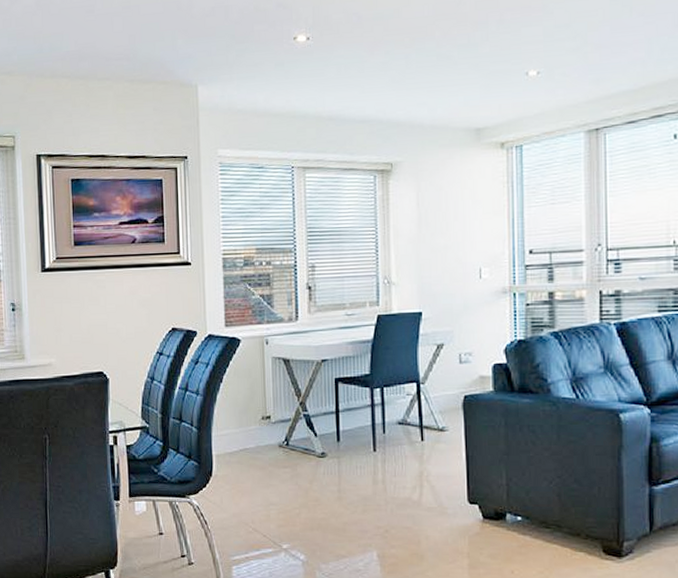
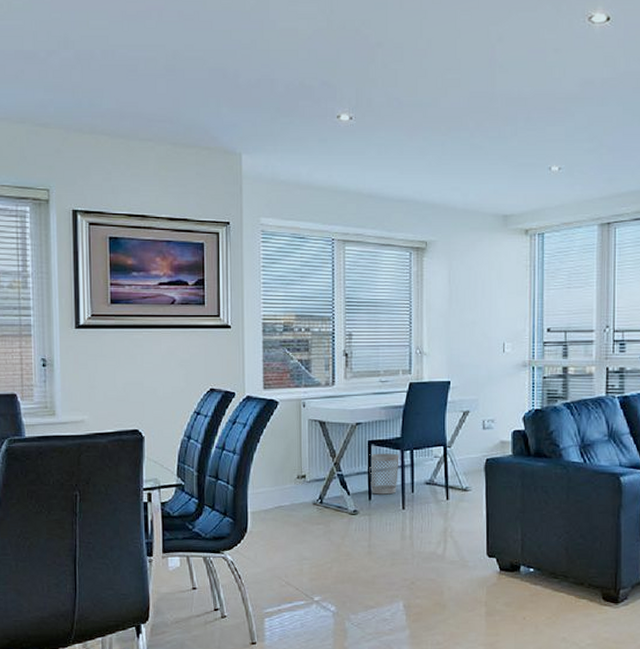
wastebasket: none [336,391,369,436] -> present [369,453,399,495]

